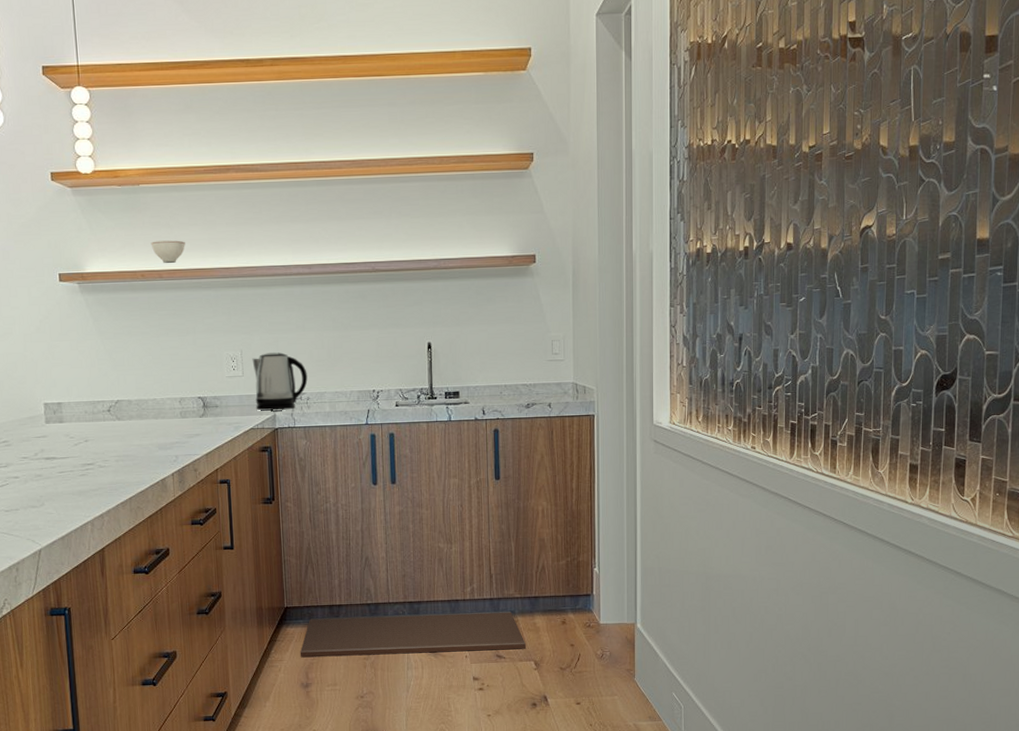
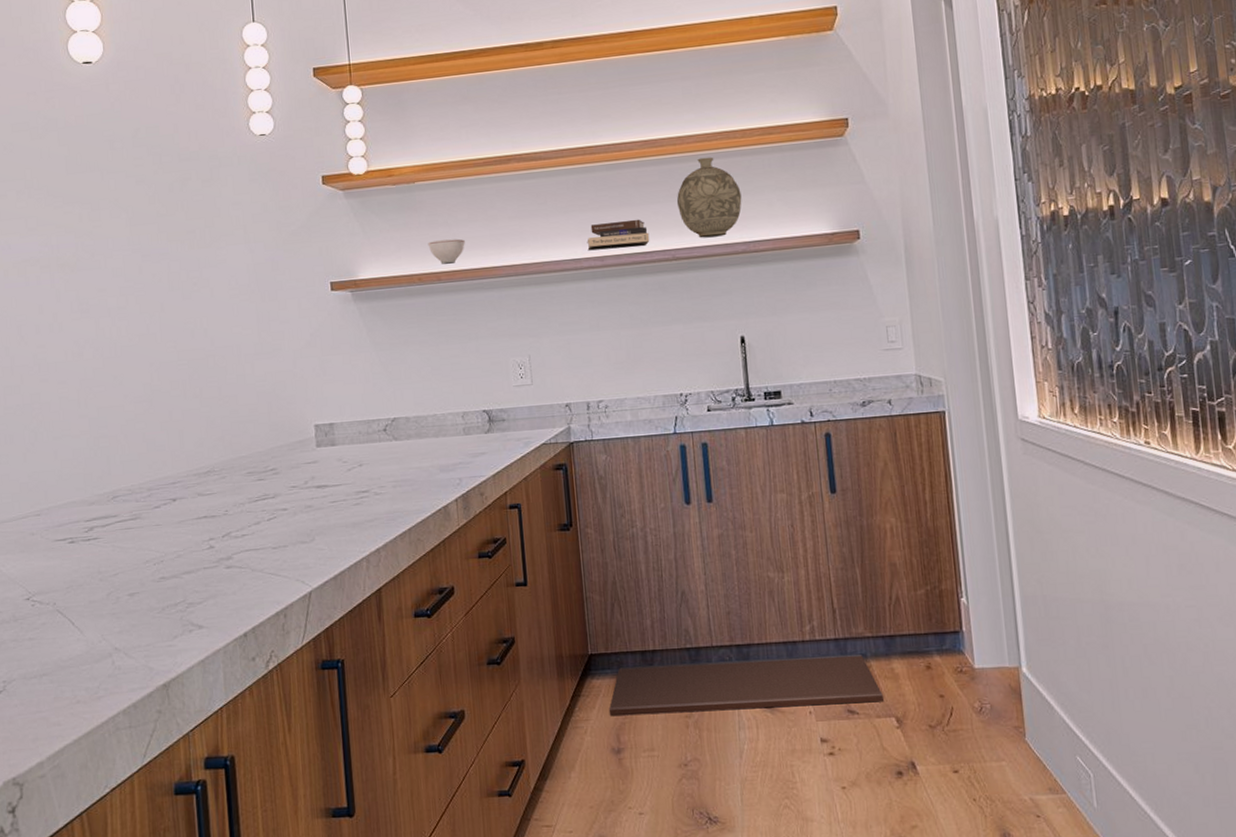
kettle: present [252,351,308,411] -> none [541,355,605,423]
books: none [296,232,353,259] -> present [587,219,650,251]
decorative vase: none [378,180,436,254] -> present [676,157,742,239]

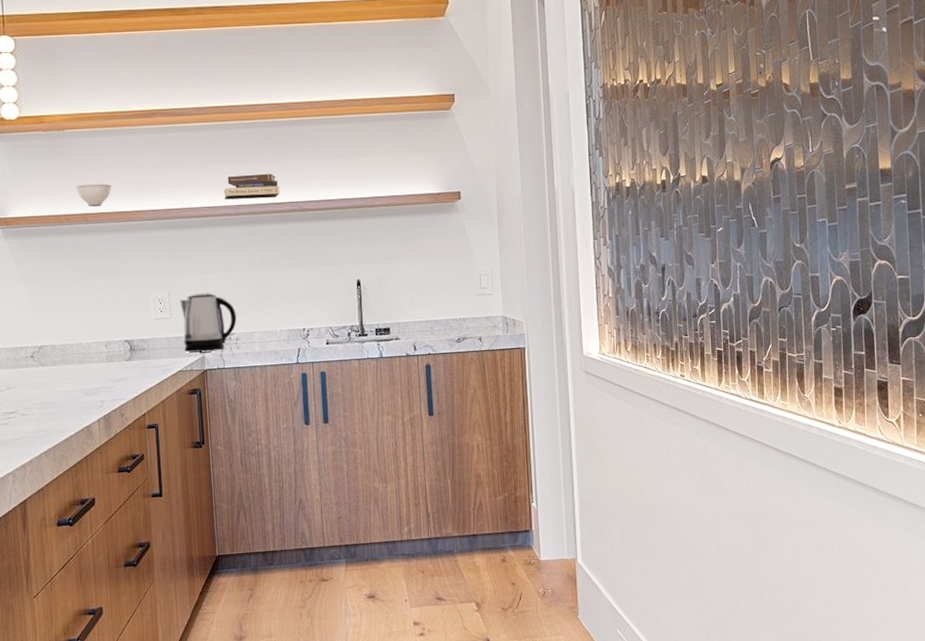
kettle: none [541,355,605,423] -> present [180,292,237,353]
door mat: present [609,653,883,715] -> none [234,550,466,608]
decorative vase: present [676,157,742,239] -> none [304,121,362,193]

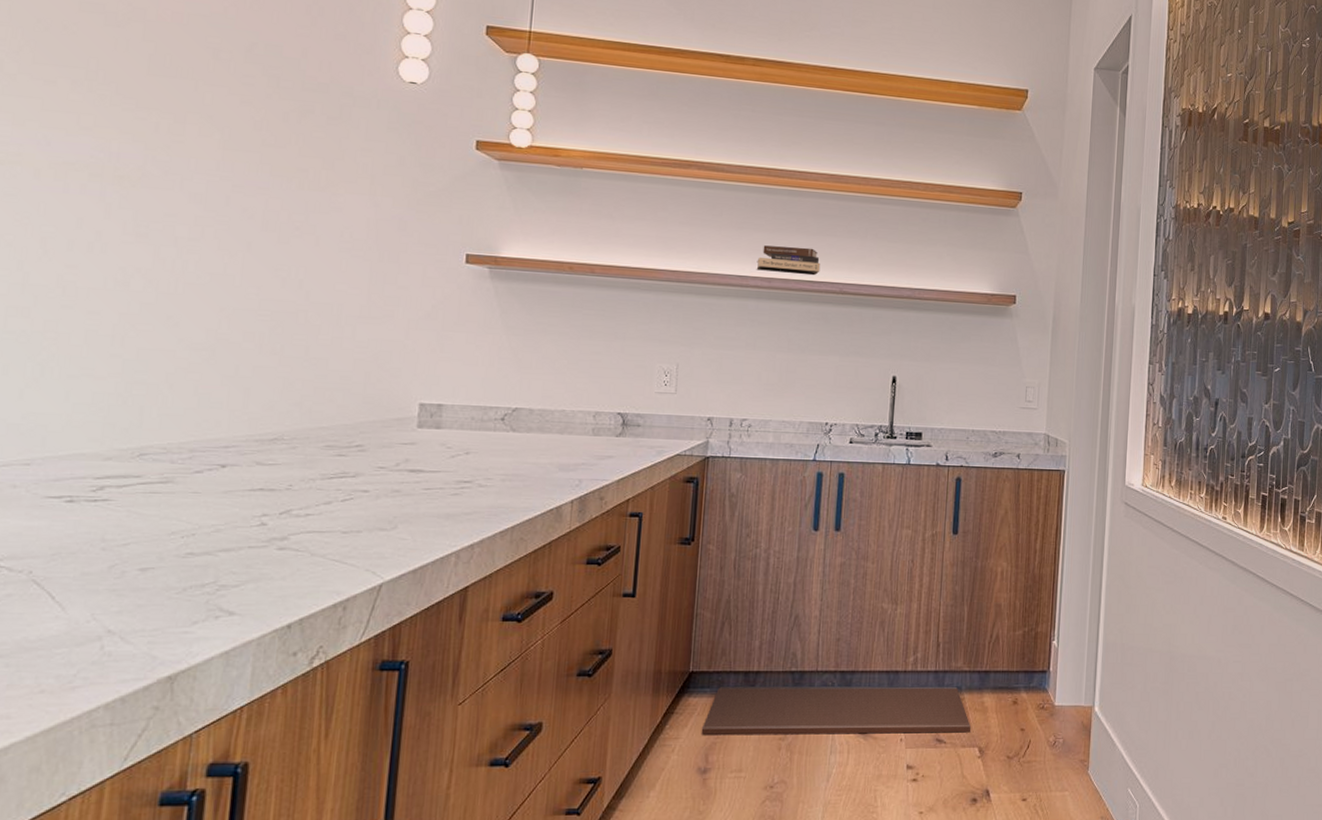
bowl: present [76,183,111,207] -> none [586,231,628,258]
kettle: present [180,292,237,353] -> none [686,369,752,438]
door mat: none [234,550,466,608] -> present [702,686,971,735]

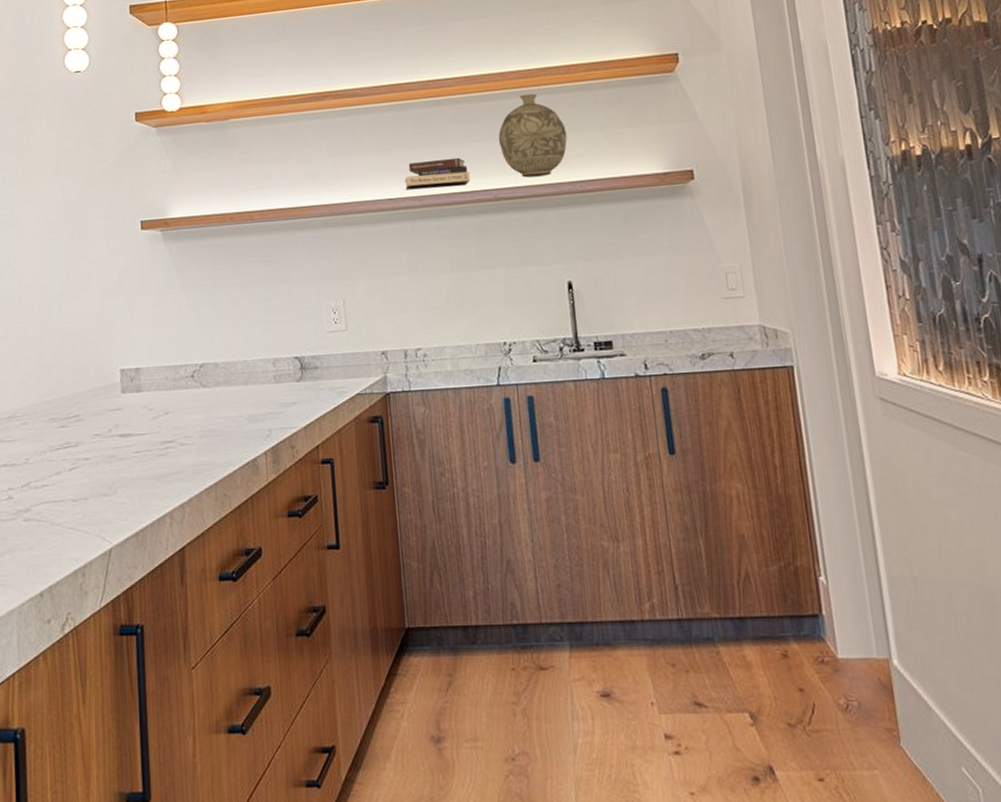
door mat: present [702,686,971,735] -> none [428,637,735,698]
decorative vase: none [852,201,915,279] -> present [498,93,567,178]

